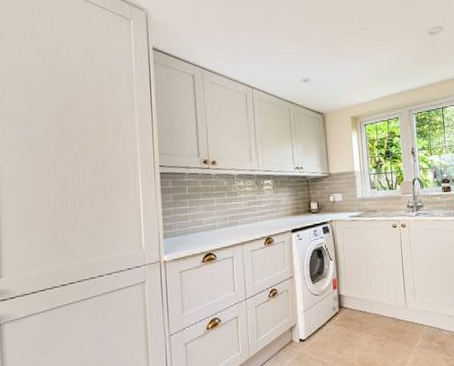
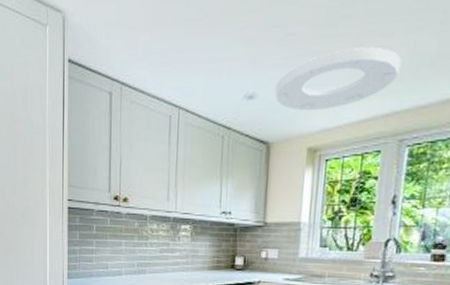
ceiling light: none [322,49,401,91] -> present [275,47,402,111]

